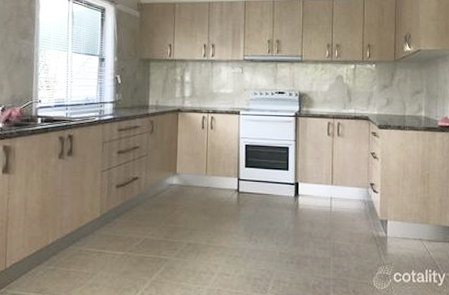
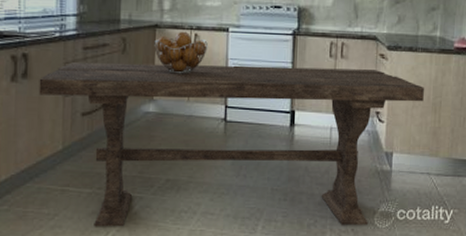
dining table: none [81,142,413,287] -> present [38,62,424,227]
fruit basket: none [177,114,222,151] -> present [154,31,208,74]

